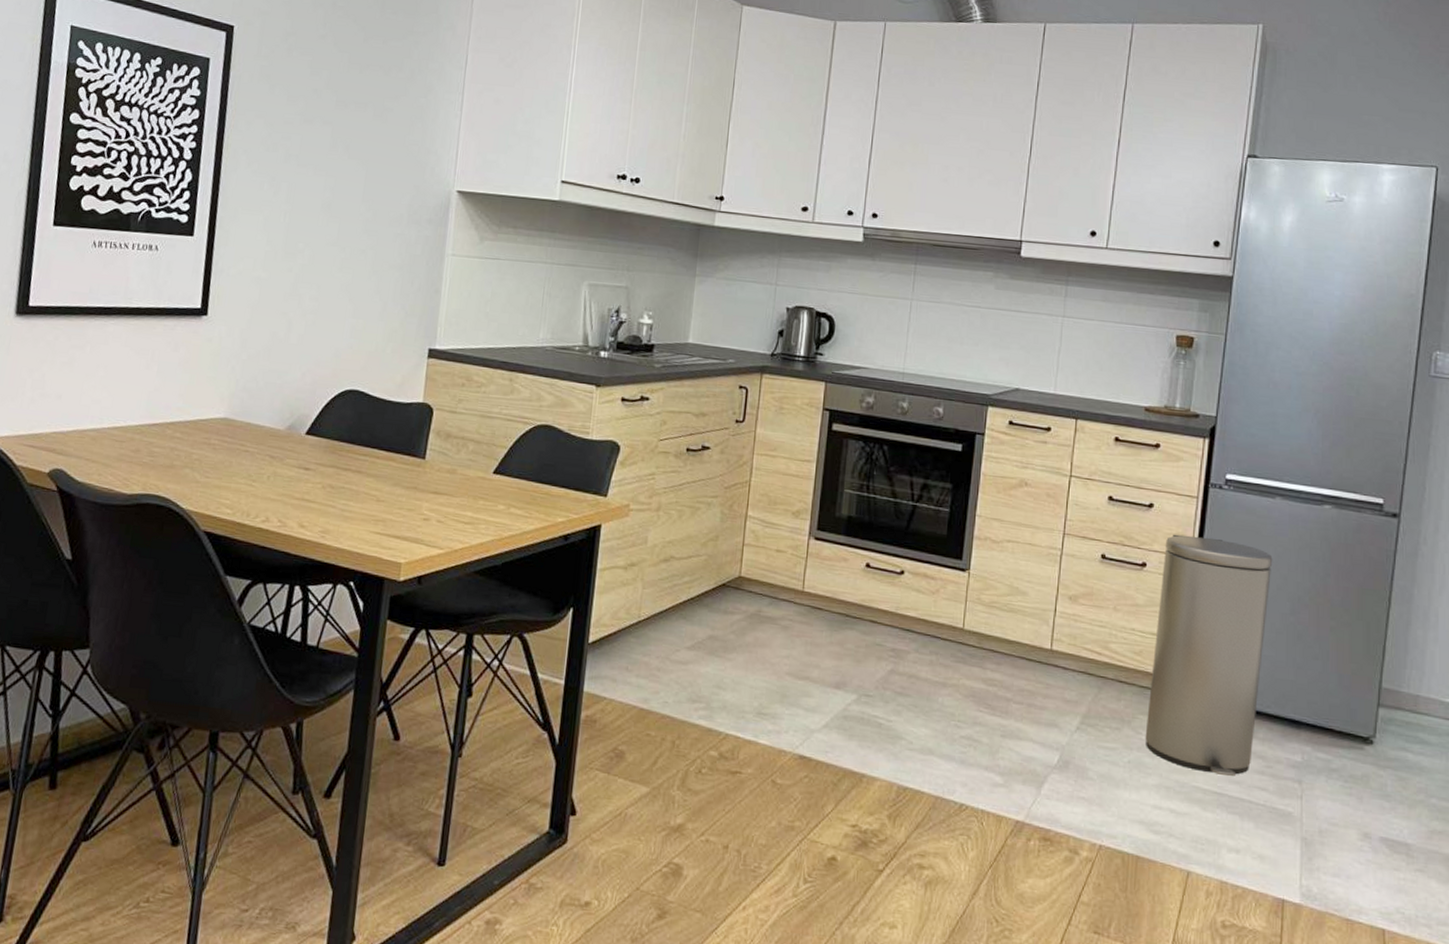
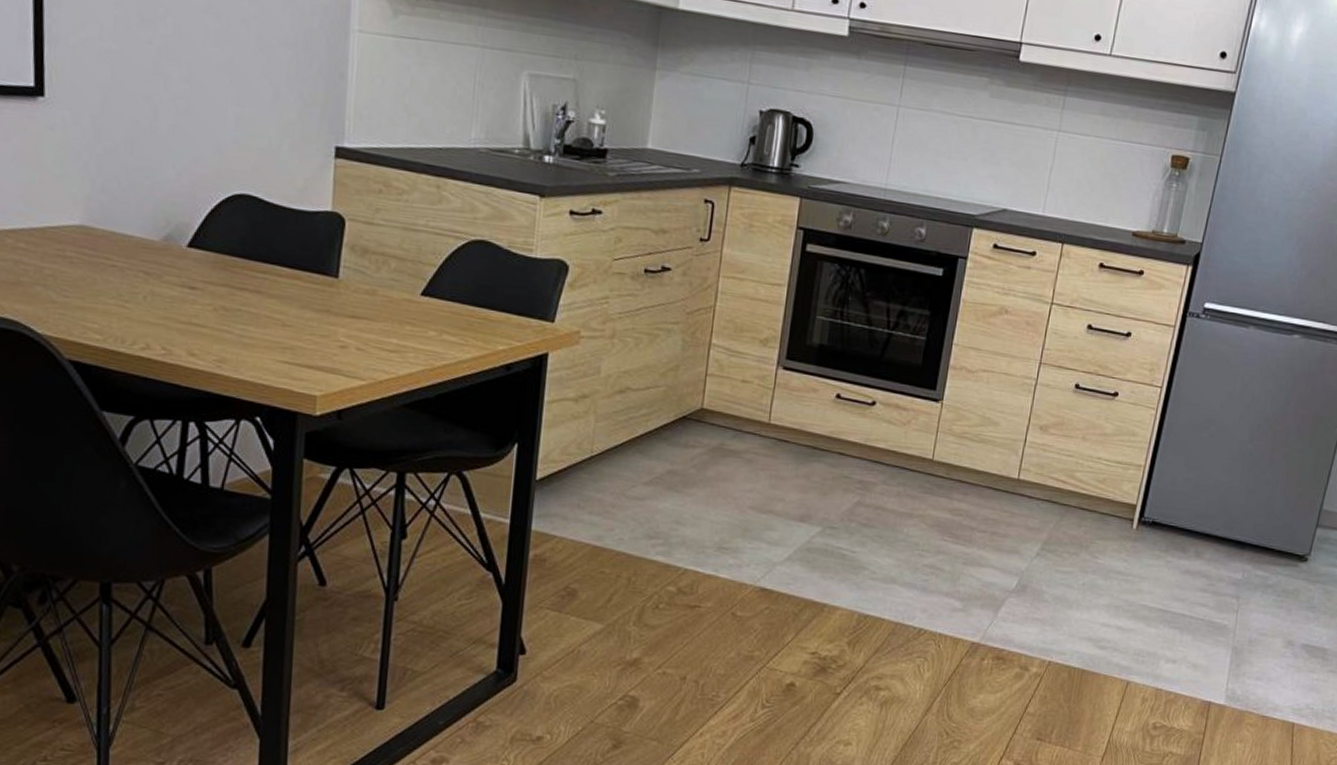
pedal bin: present [1145,534,1273,777] -> none [1100,363,1239,595]

